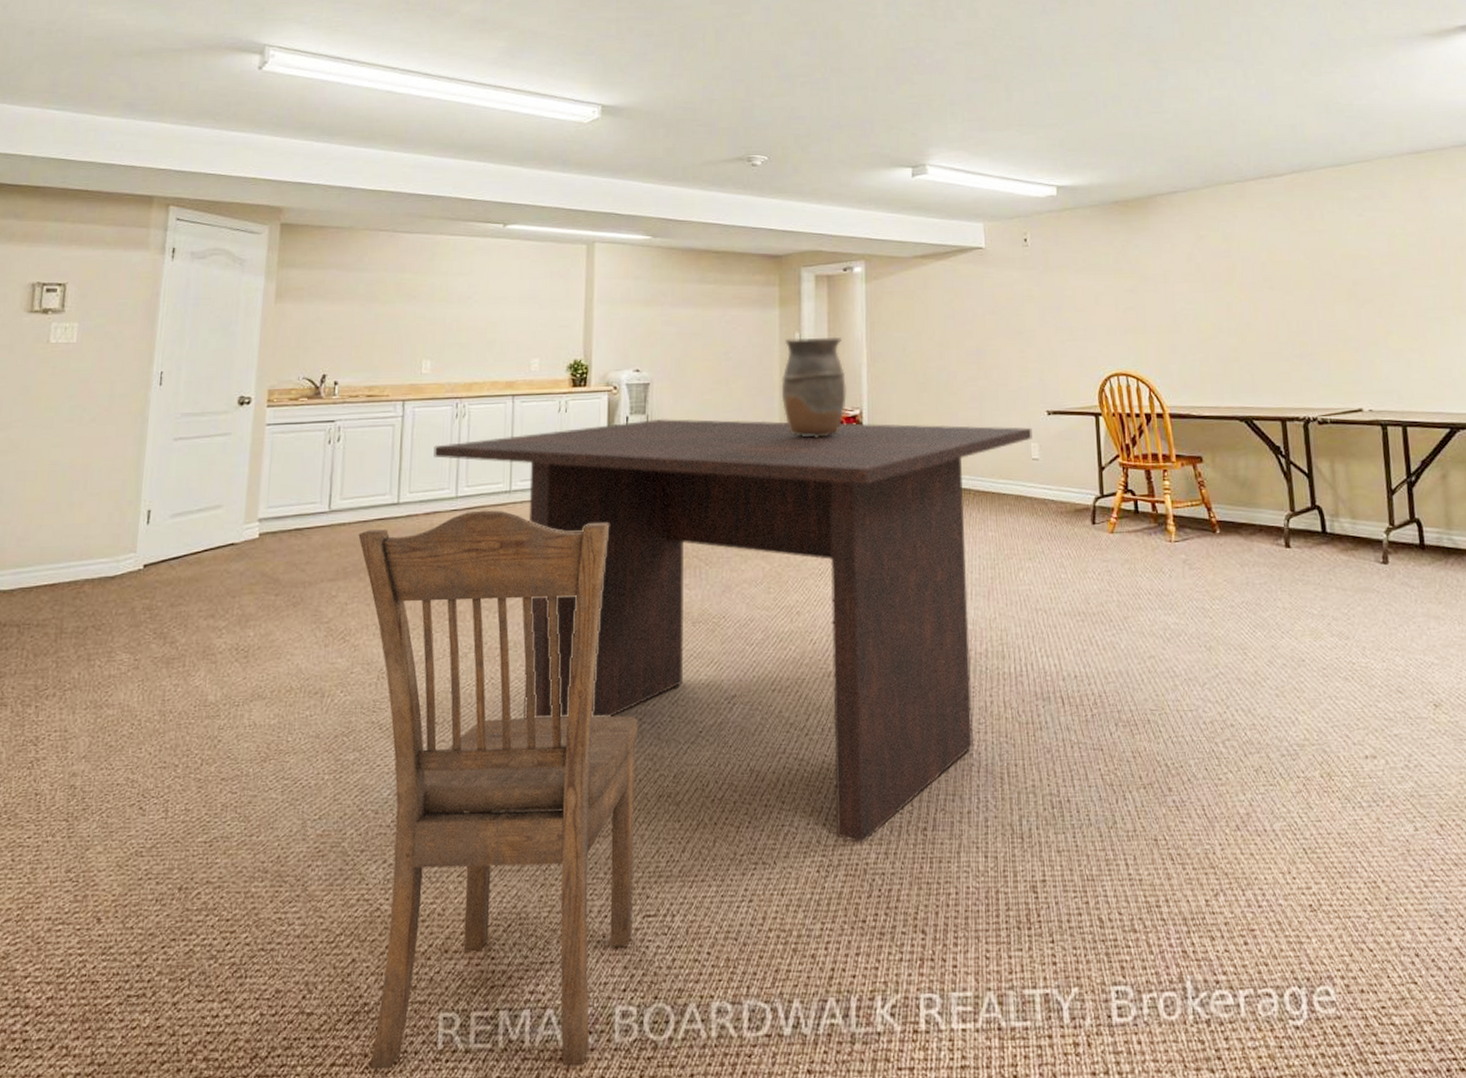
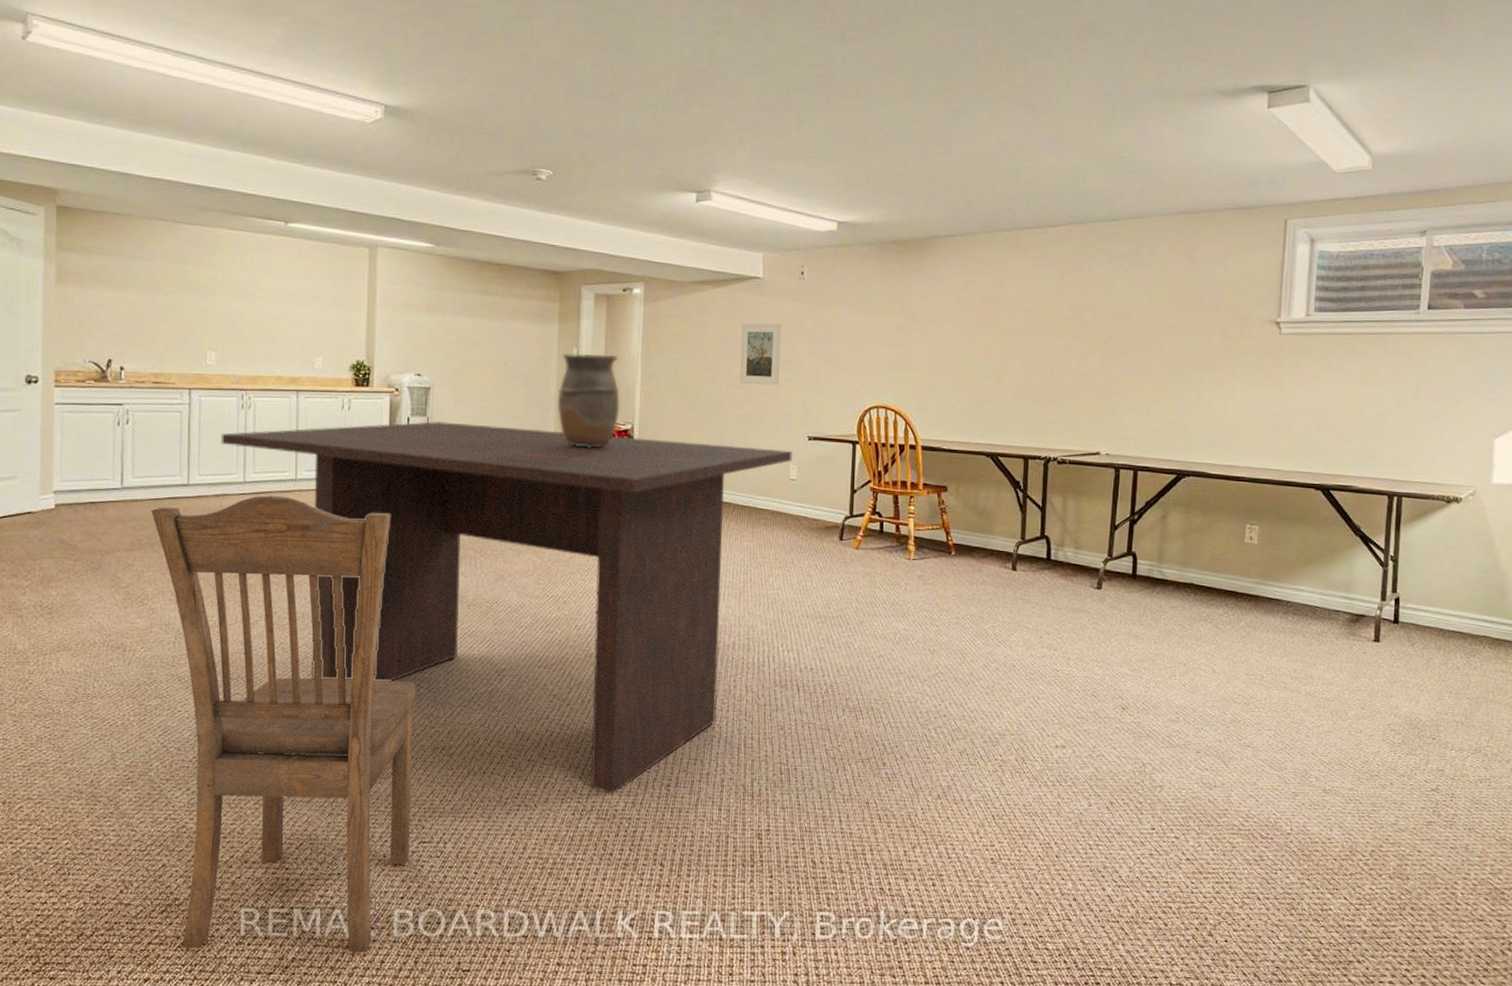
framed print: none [967,293,1012,360] -> present [739,323,781,386]

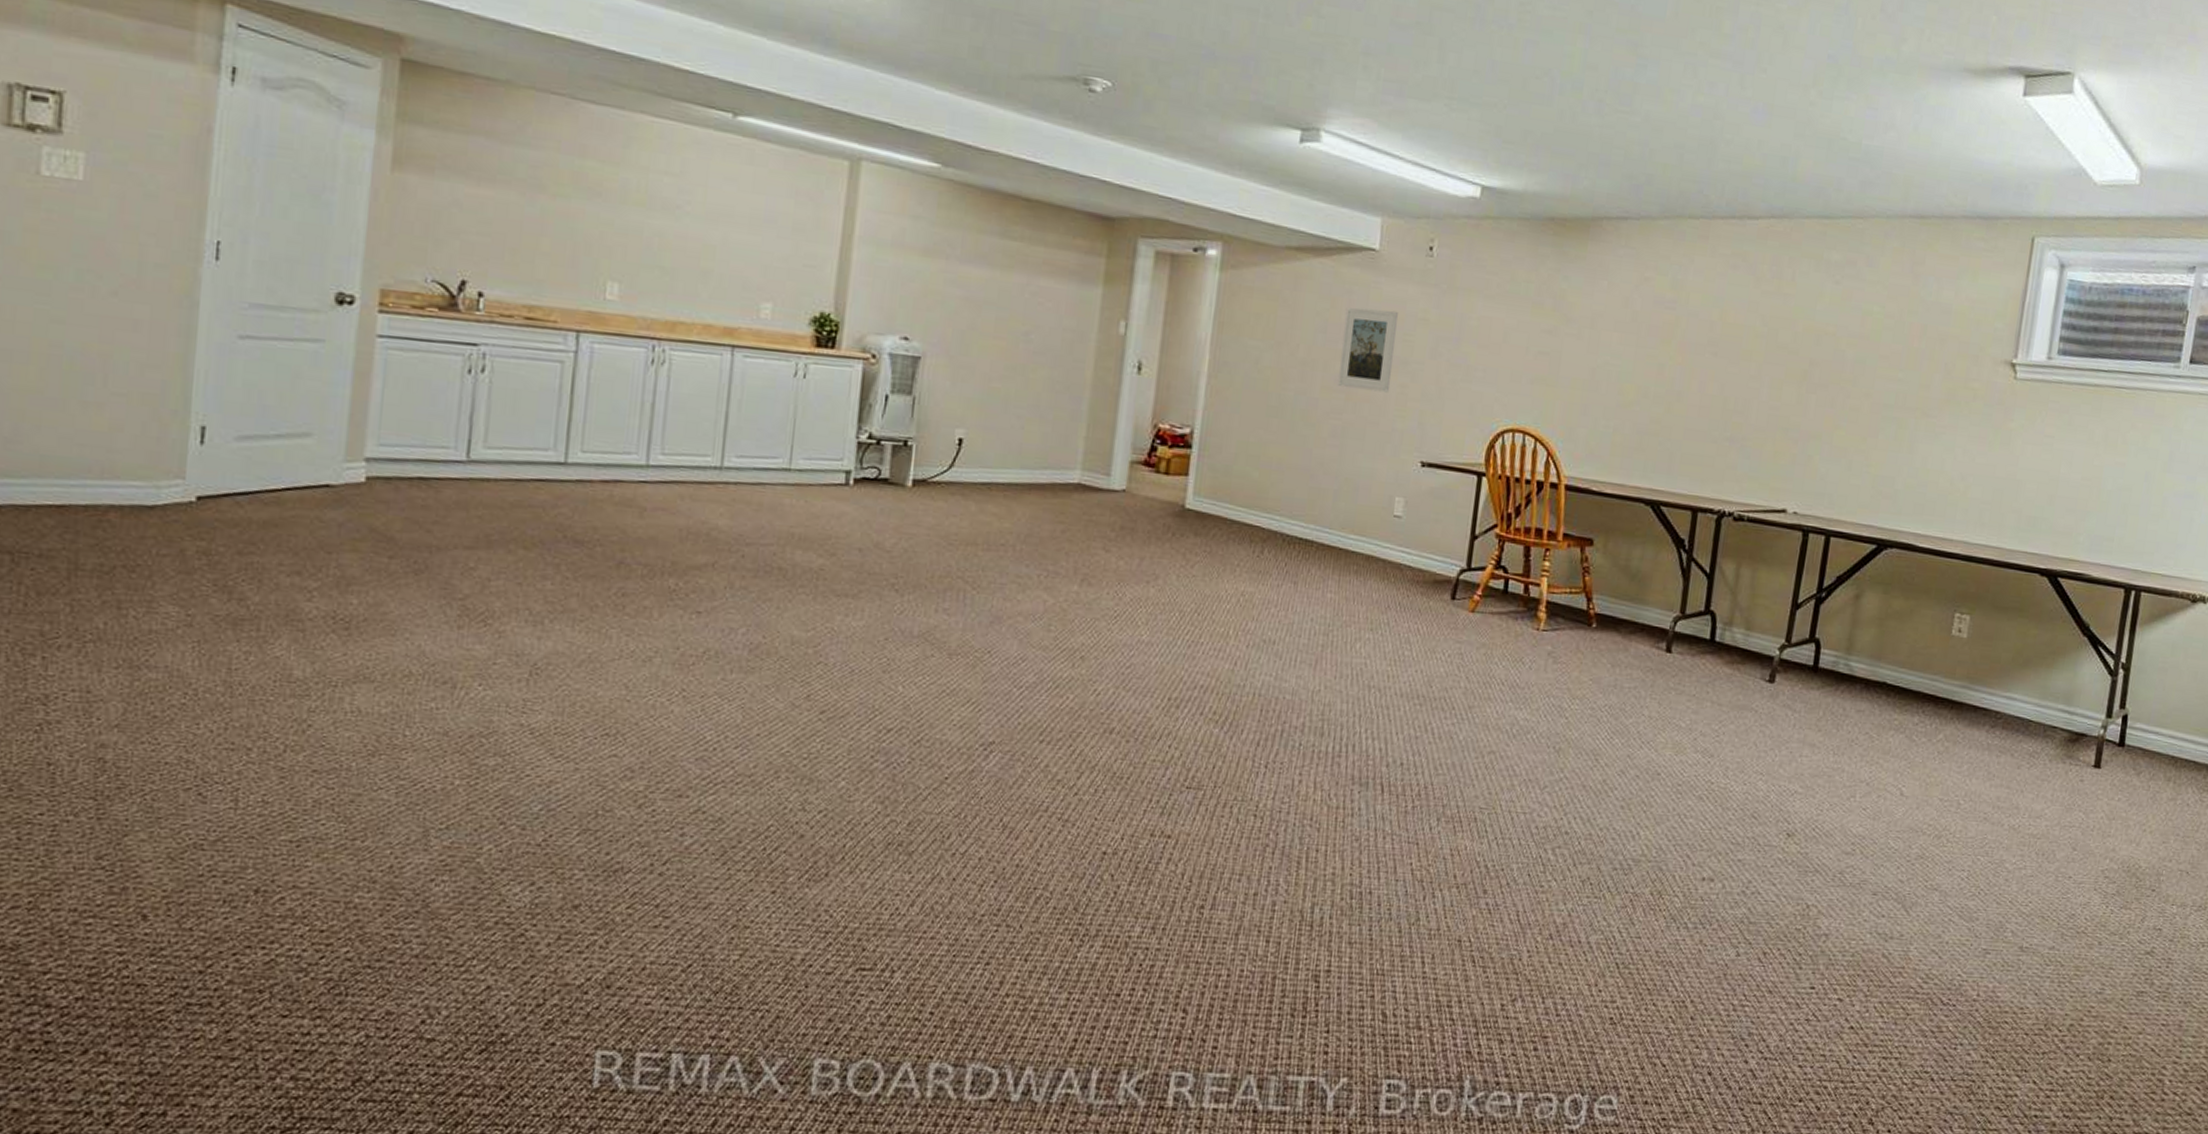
dining chair: present [151,495,417,952] -> none [506,485,870,1114]
dining table: present [221,421,792,795] -> none [617,395,1400,916]
vase: present [557,353,620,448] -> none [1091,326,1181,455]

